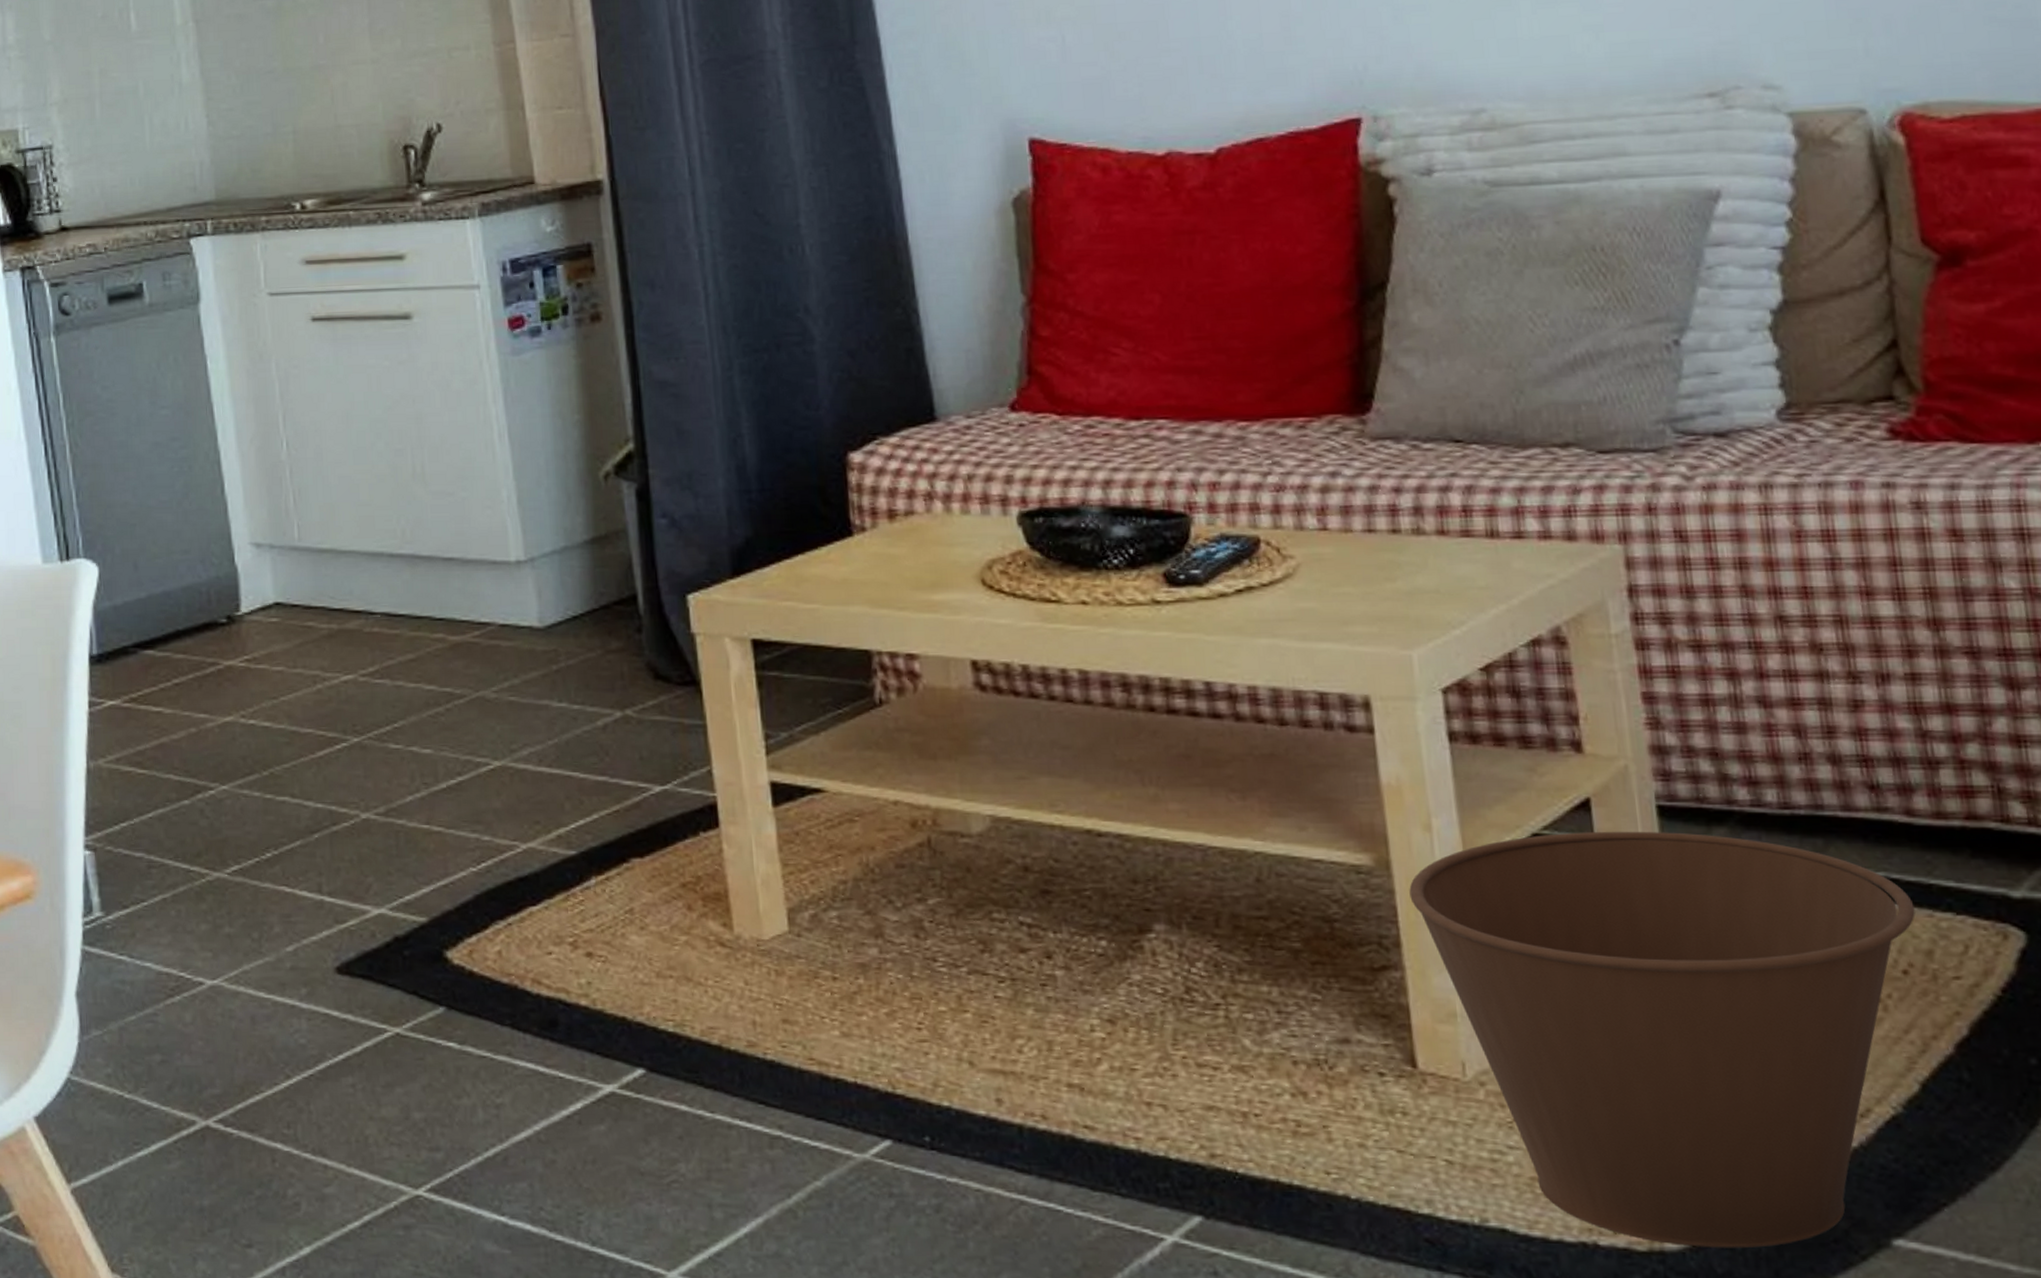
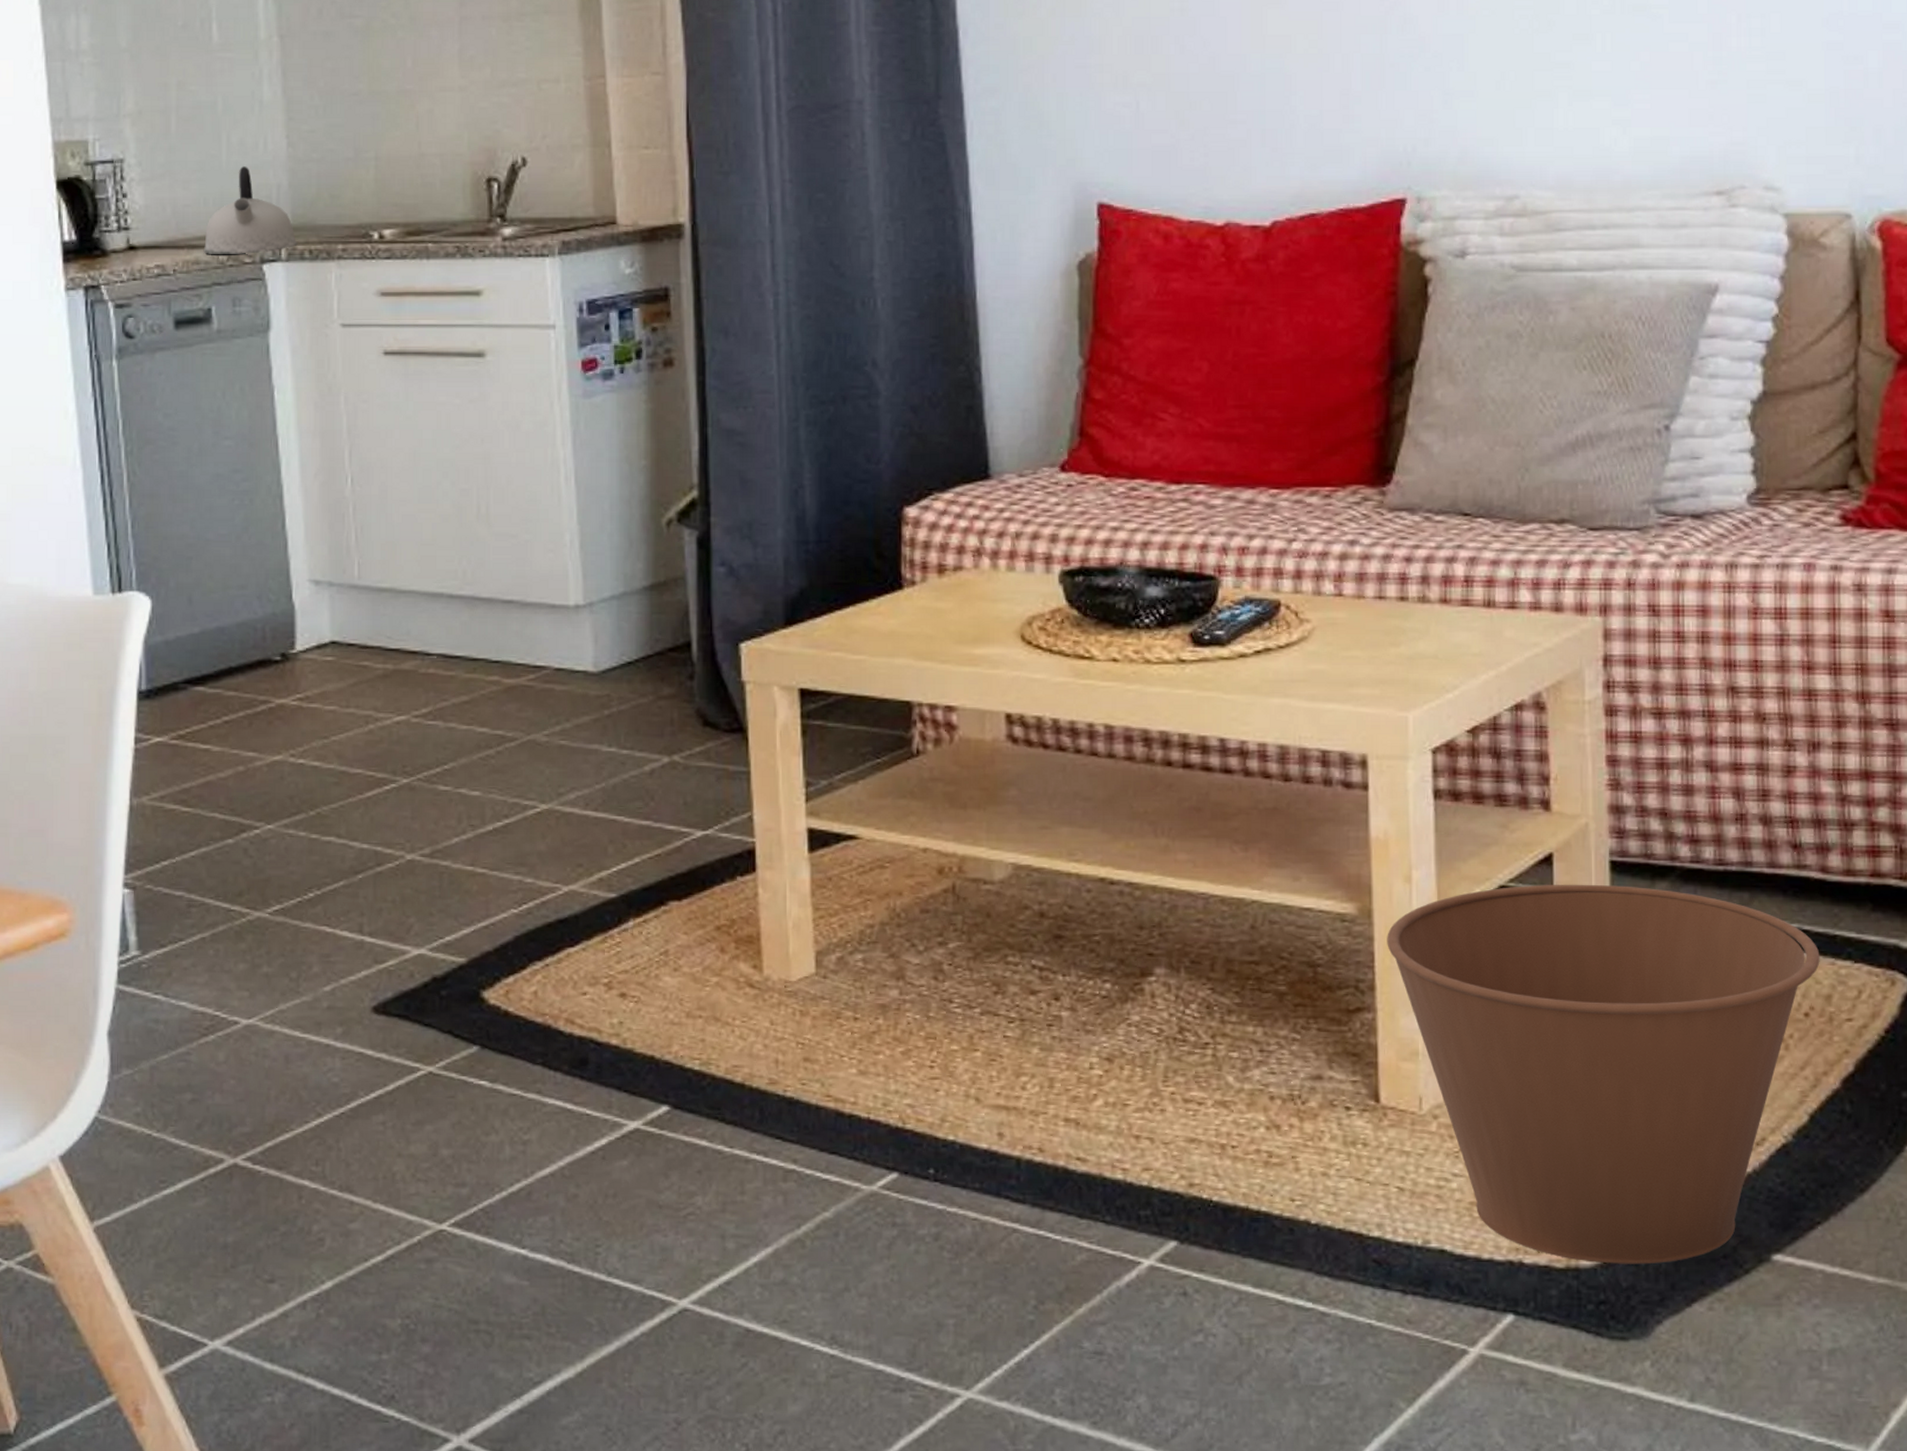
kettle: none [132,146,222,232] -> present [203,166,298,255]

